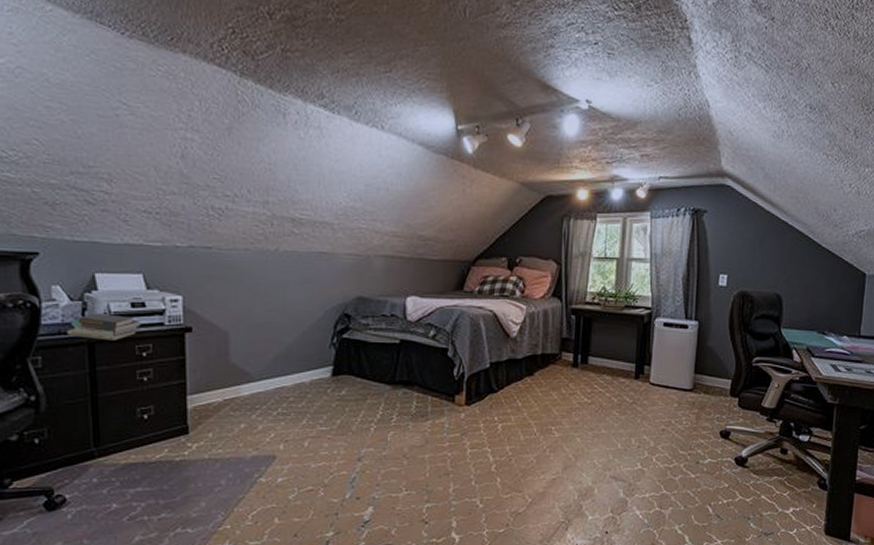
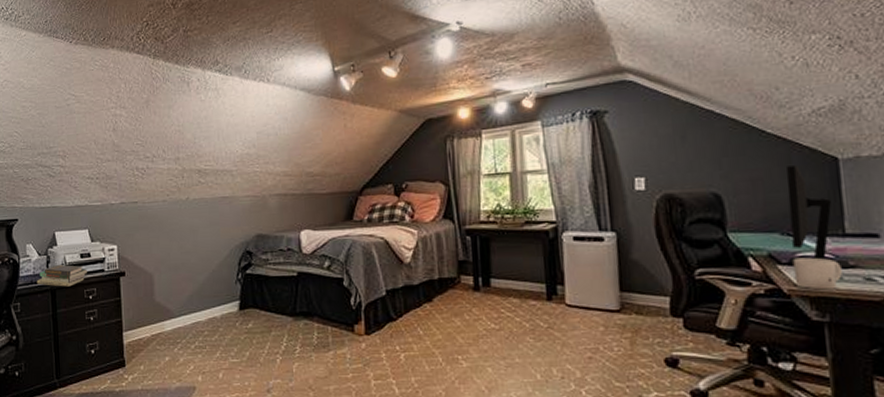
monitor: none [819,277,860,363] -> present [786,165,851,269]
mug: none [821,352,853,379] -> present [792,257,842,290]

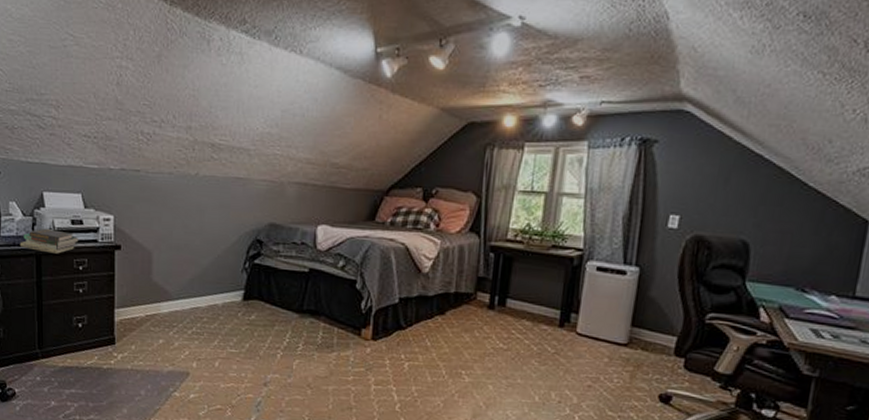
monitor: present [786,165,851,269] -> none [796,223,852,330]
mug: present [792,257,842,290] -> none [796,313,843,348]

